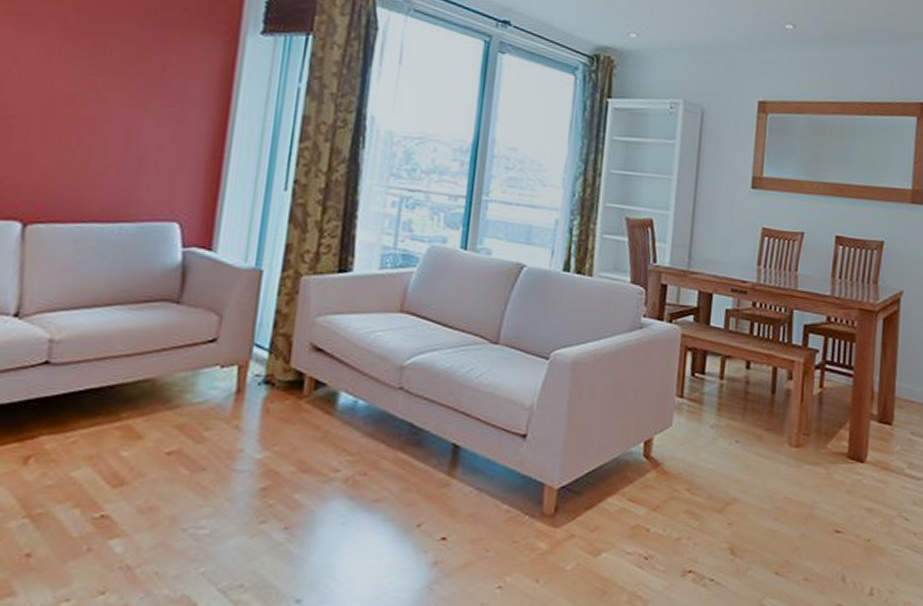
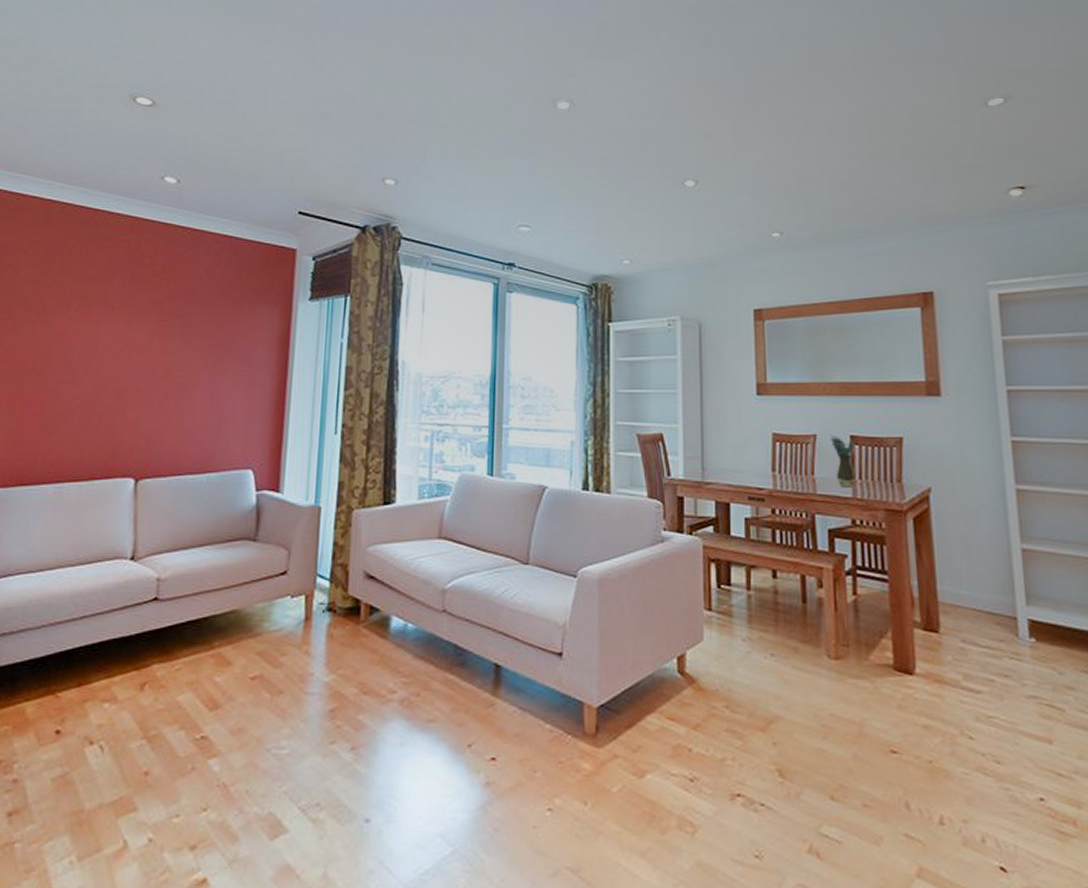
vase: none [816,233,839,286] -> present [830,434,856,488]

